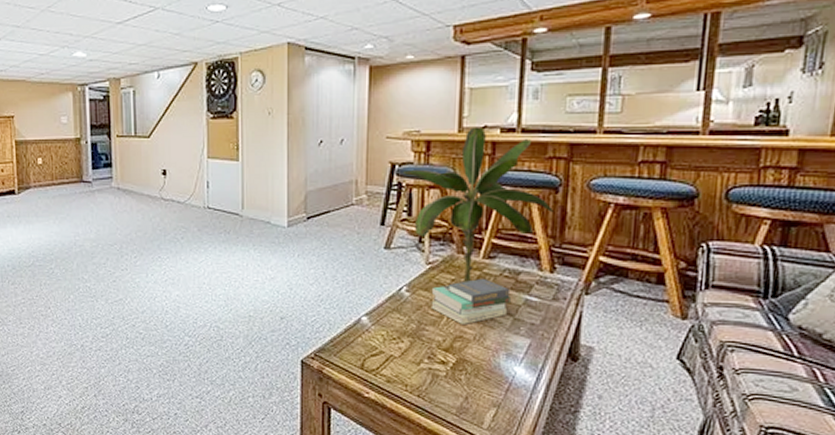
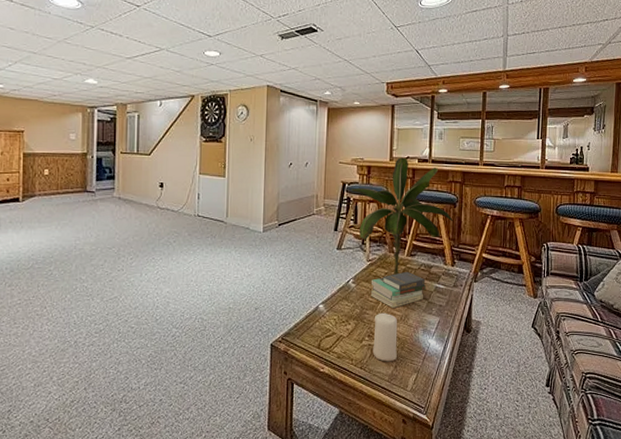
candle: none [434,329,470,392] -> present [373,312,398,362]

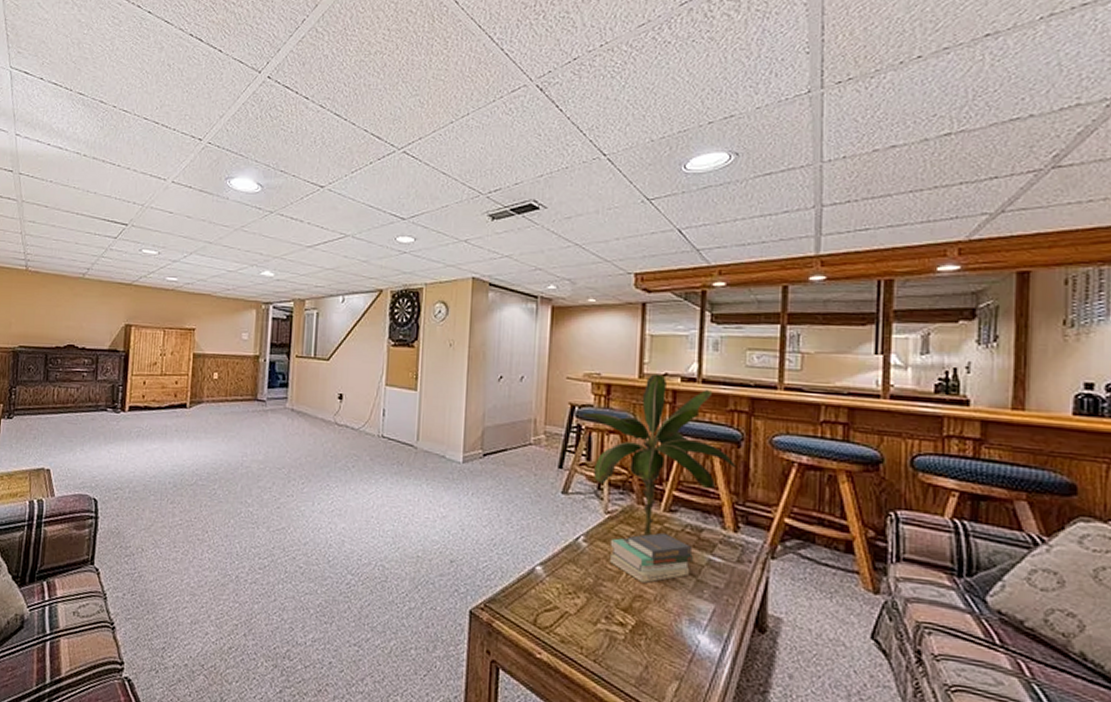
candle: present [373,312,398,362] -> none [612,587,650,659]

